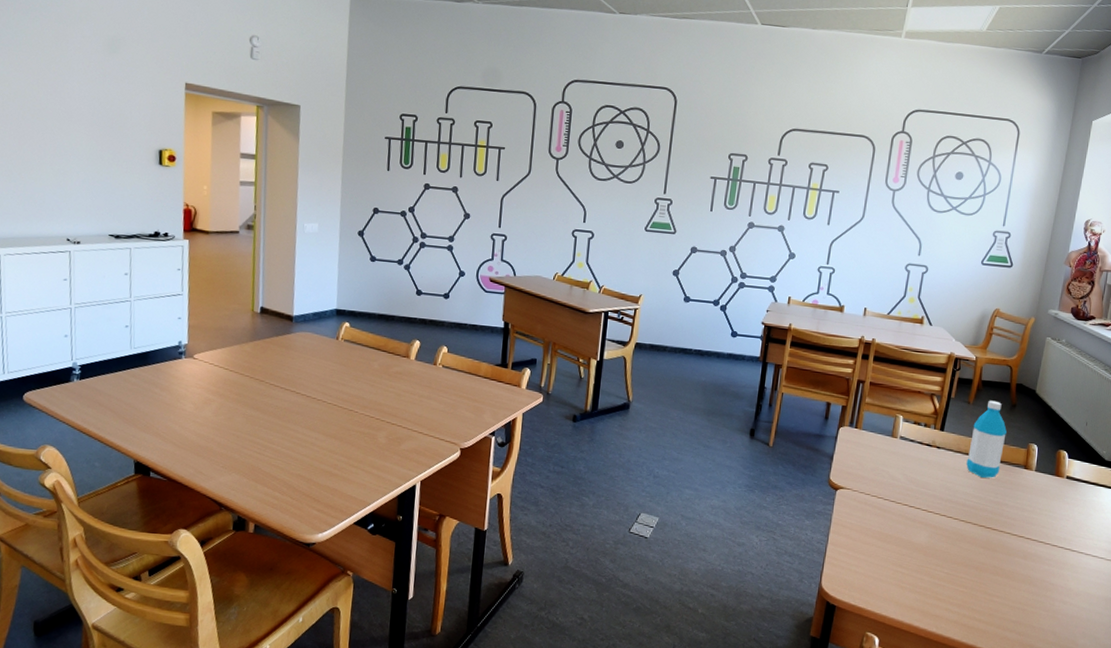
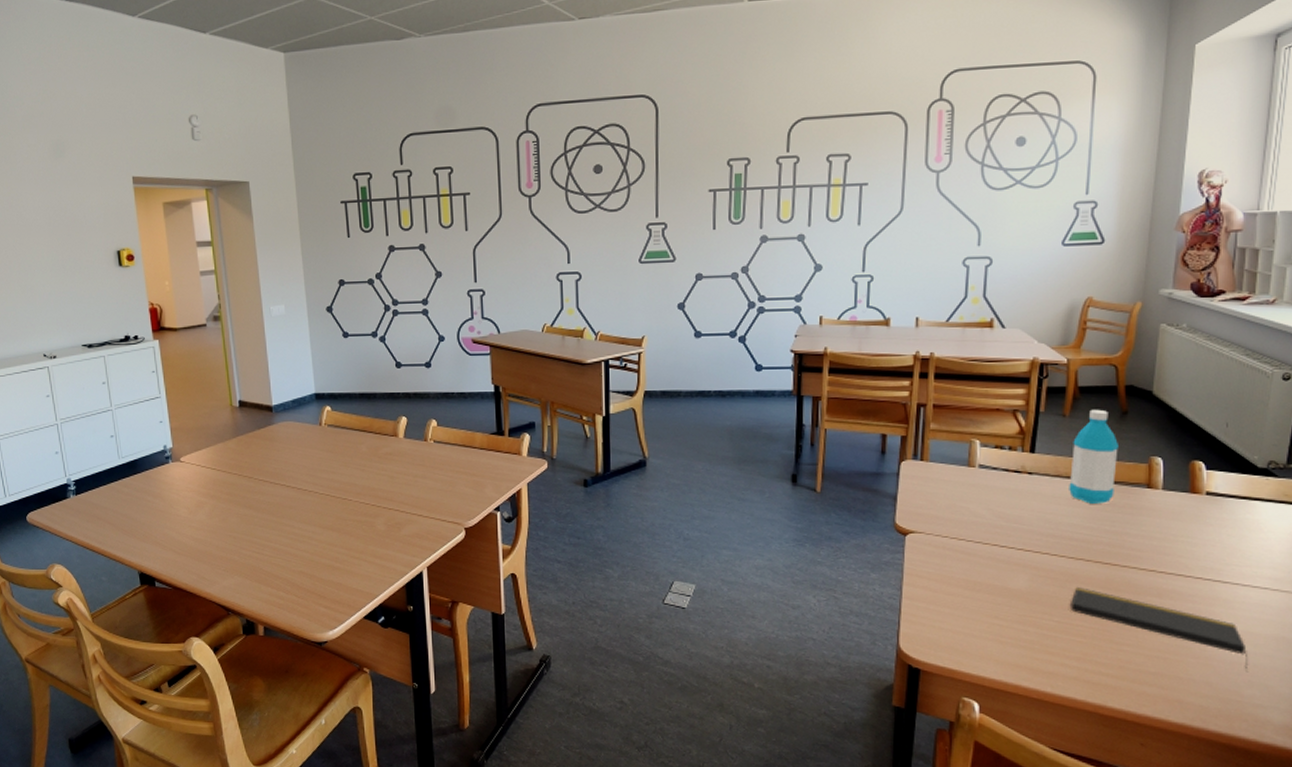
notepad: none [958,545,1084,624] -> present [1071,586,1247,671]

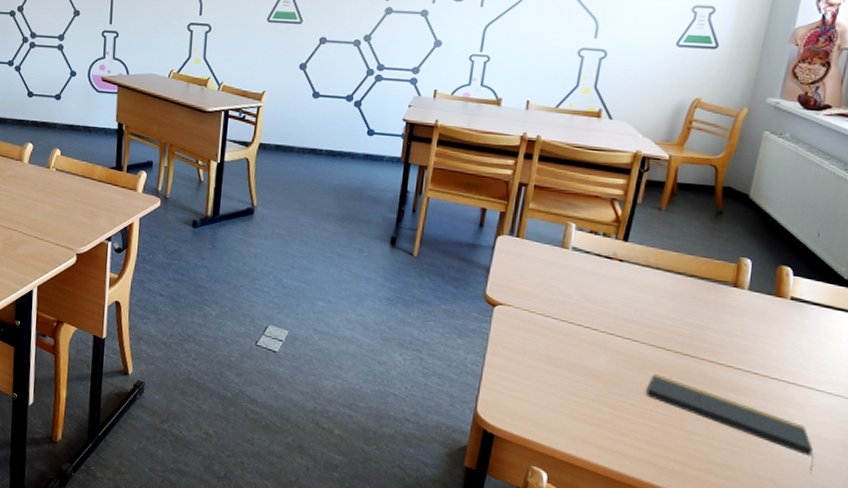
water bottle: present [1069,409,1118,504] -> none [657,206,710,297]

